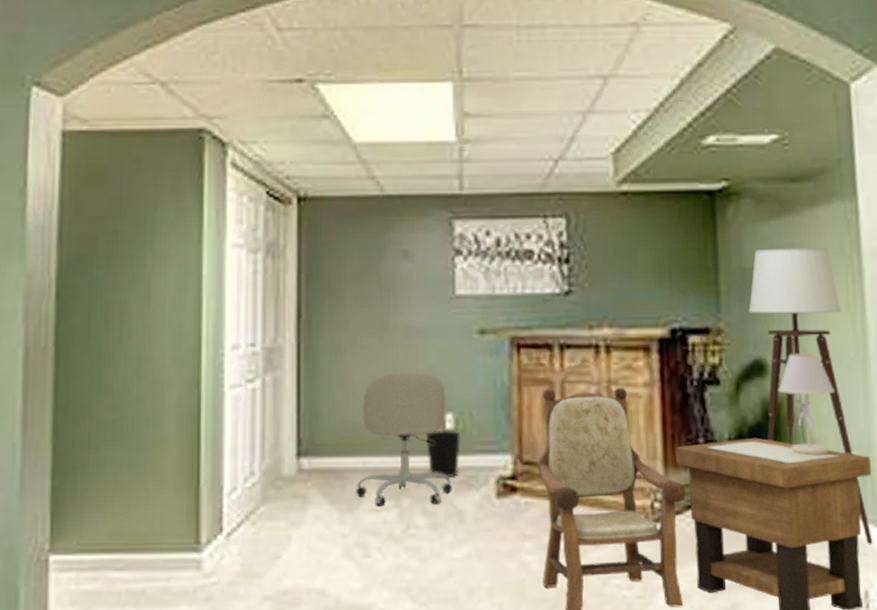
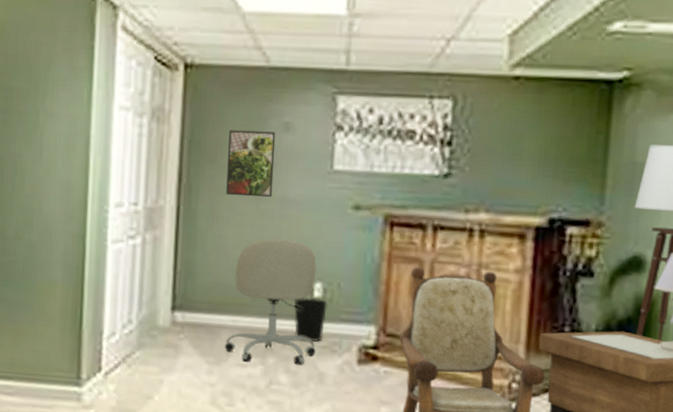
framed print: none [346,260,396,329] -> present [226,130,276,198]

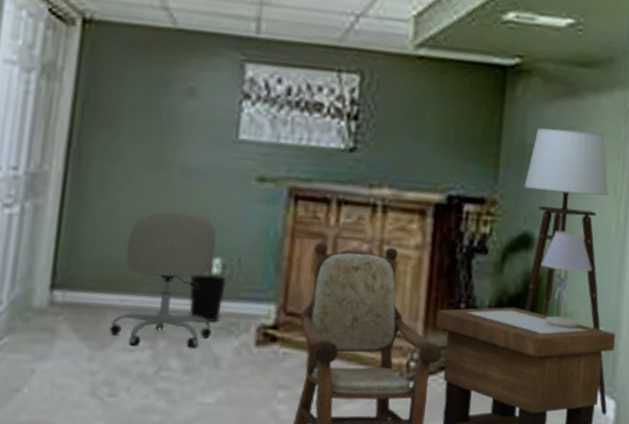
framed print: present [226,130,276,198] -> none [121,92,180,166]

